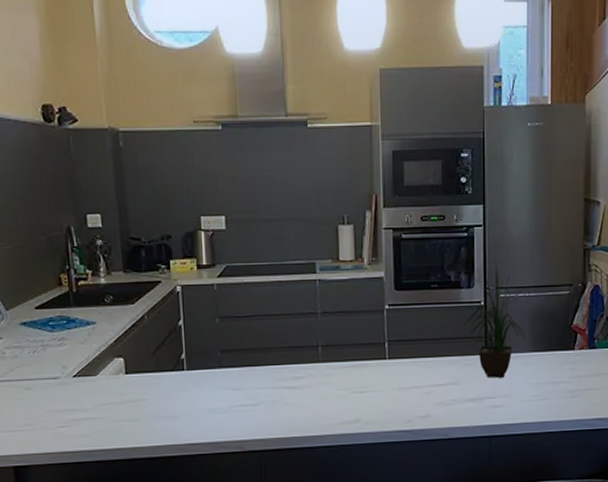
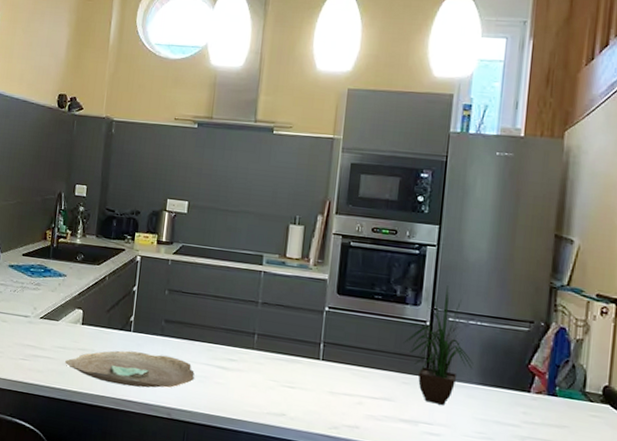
decorative bowl: none [112,387,262,430] -> present [64,350,195,388]

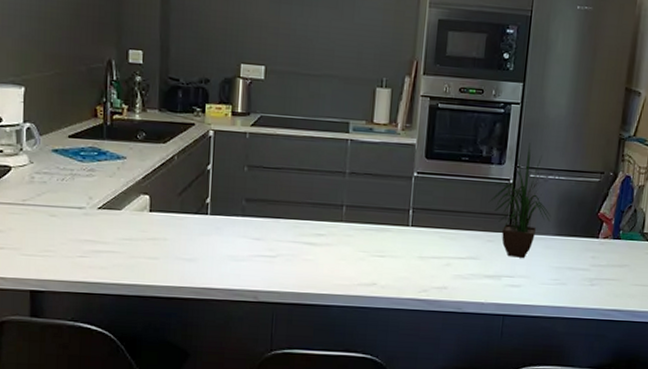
decorative bowl: present [64,350,195,388] -> none [132,235,281,274]

